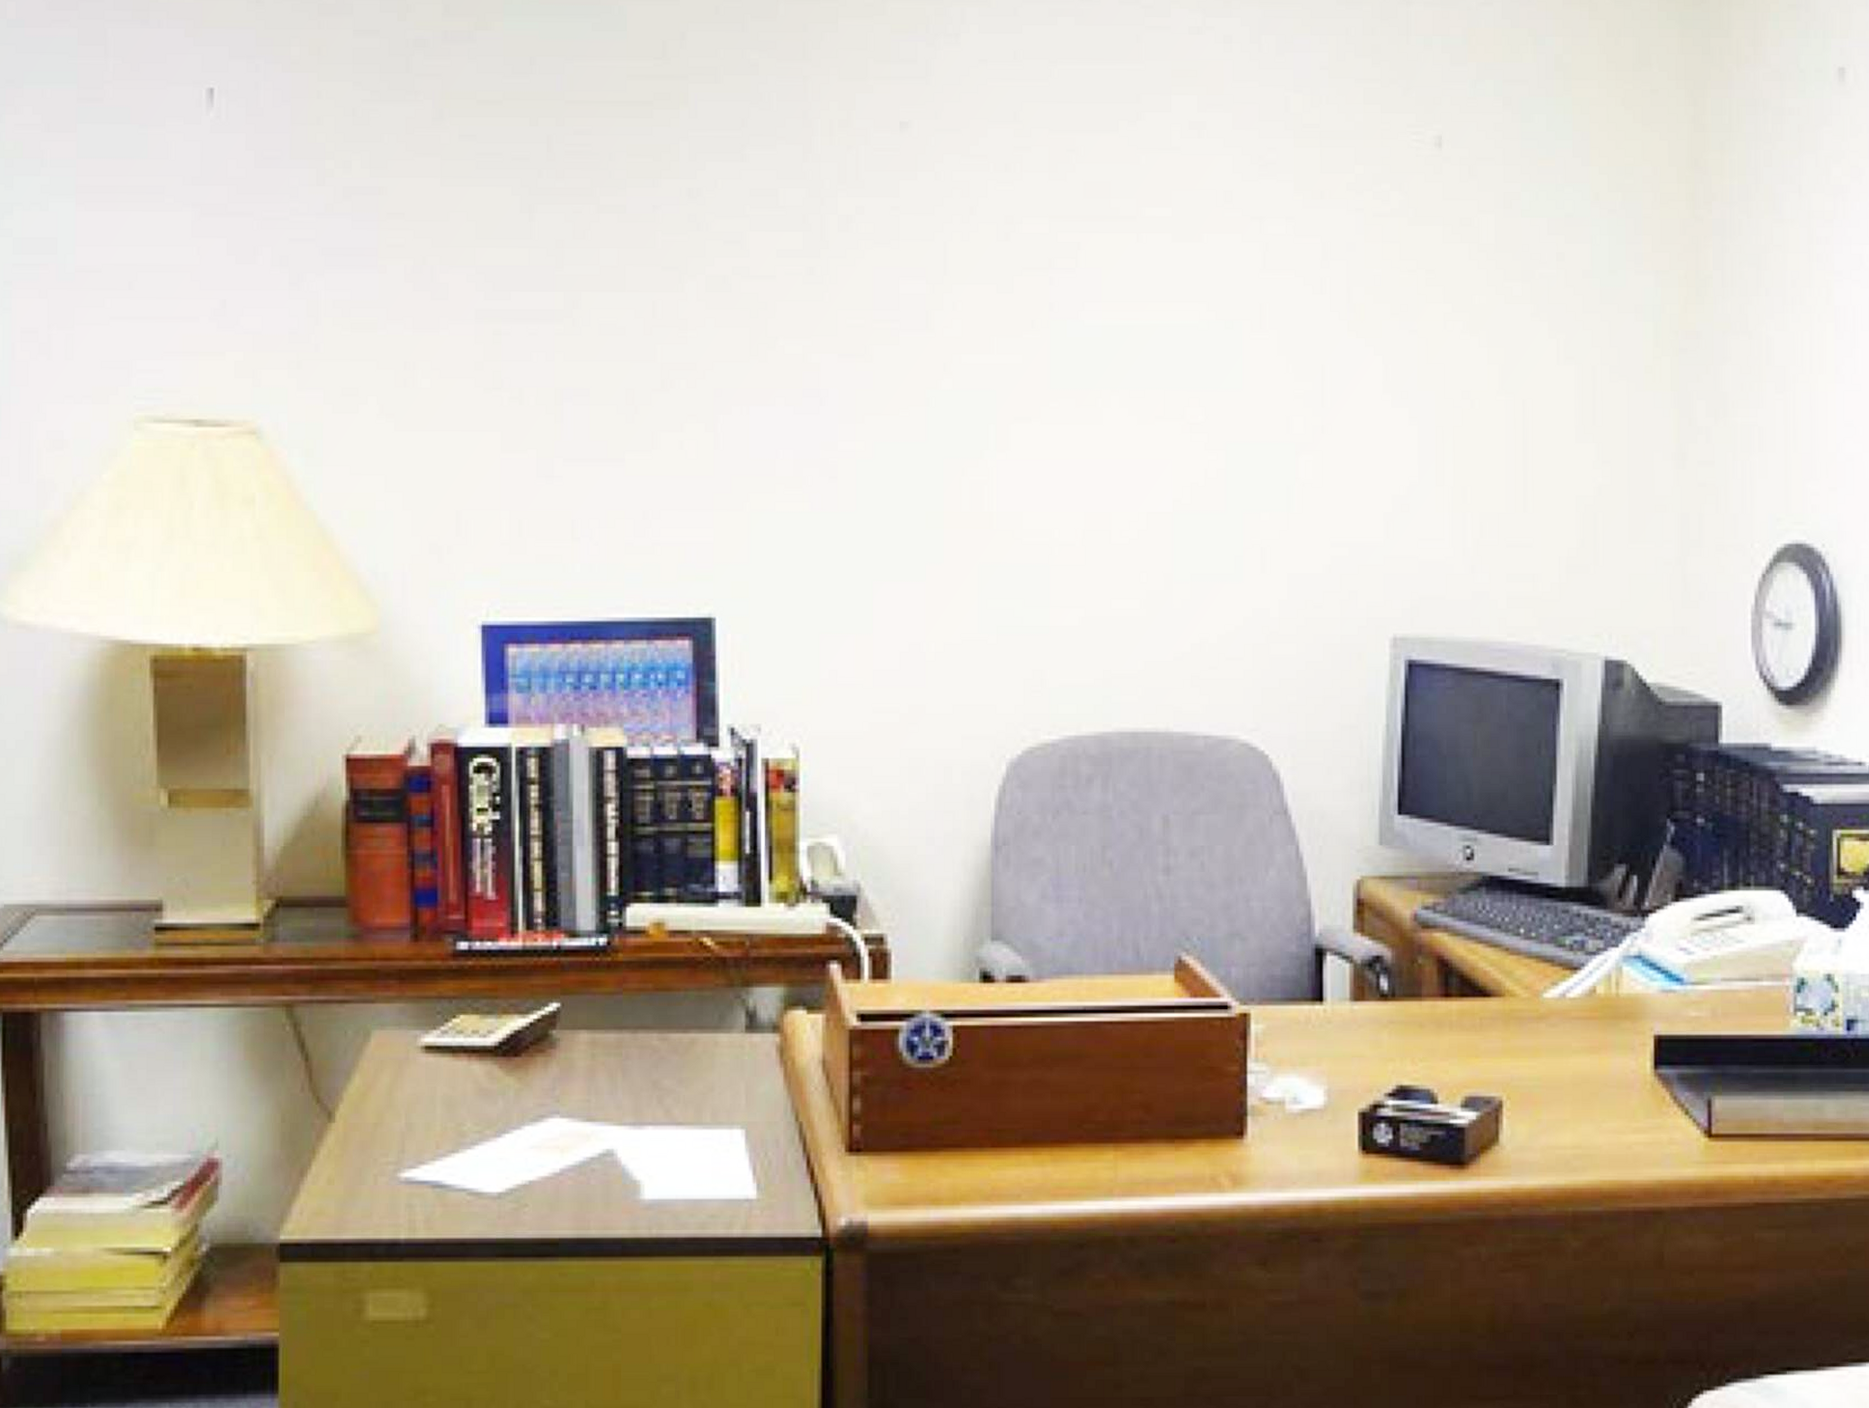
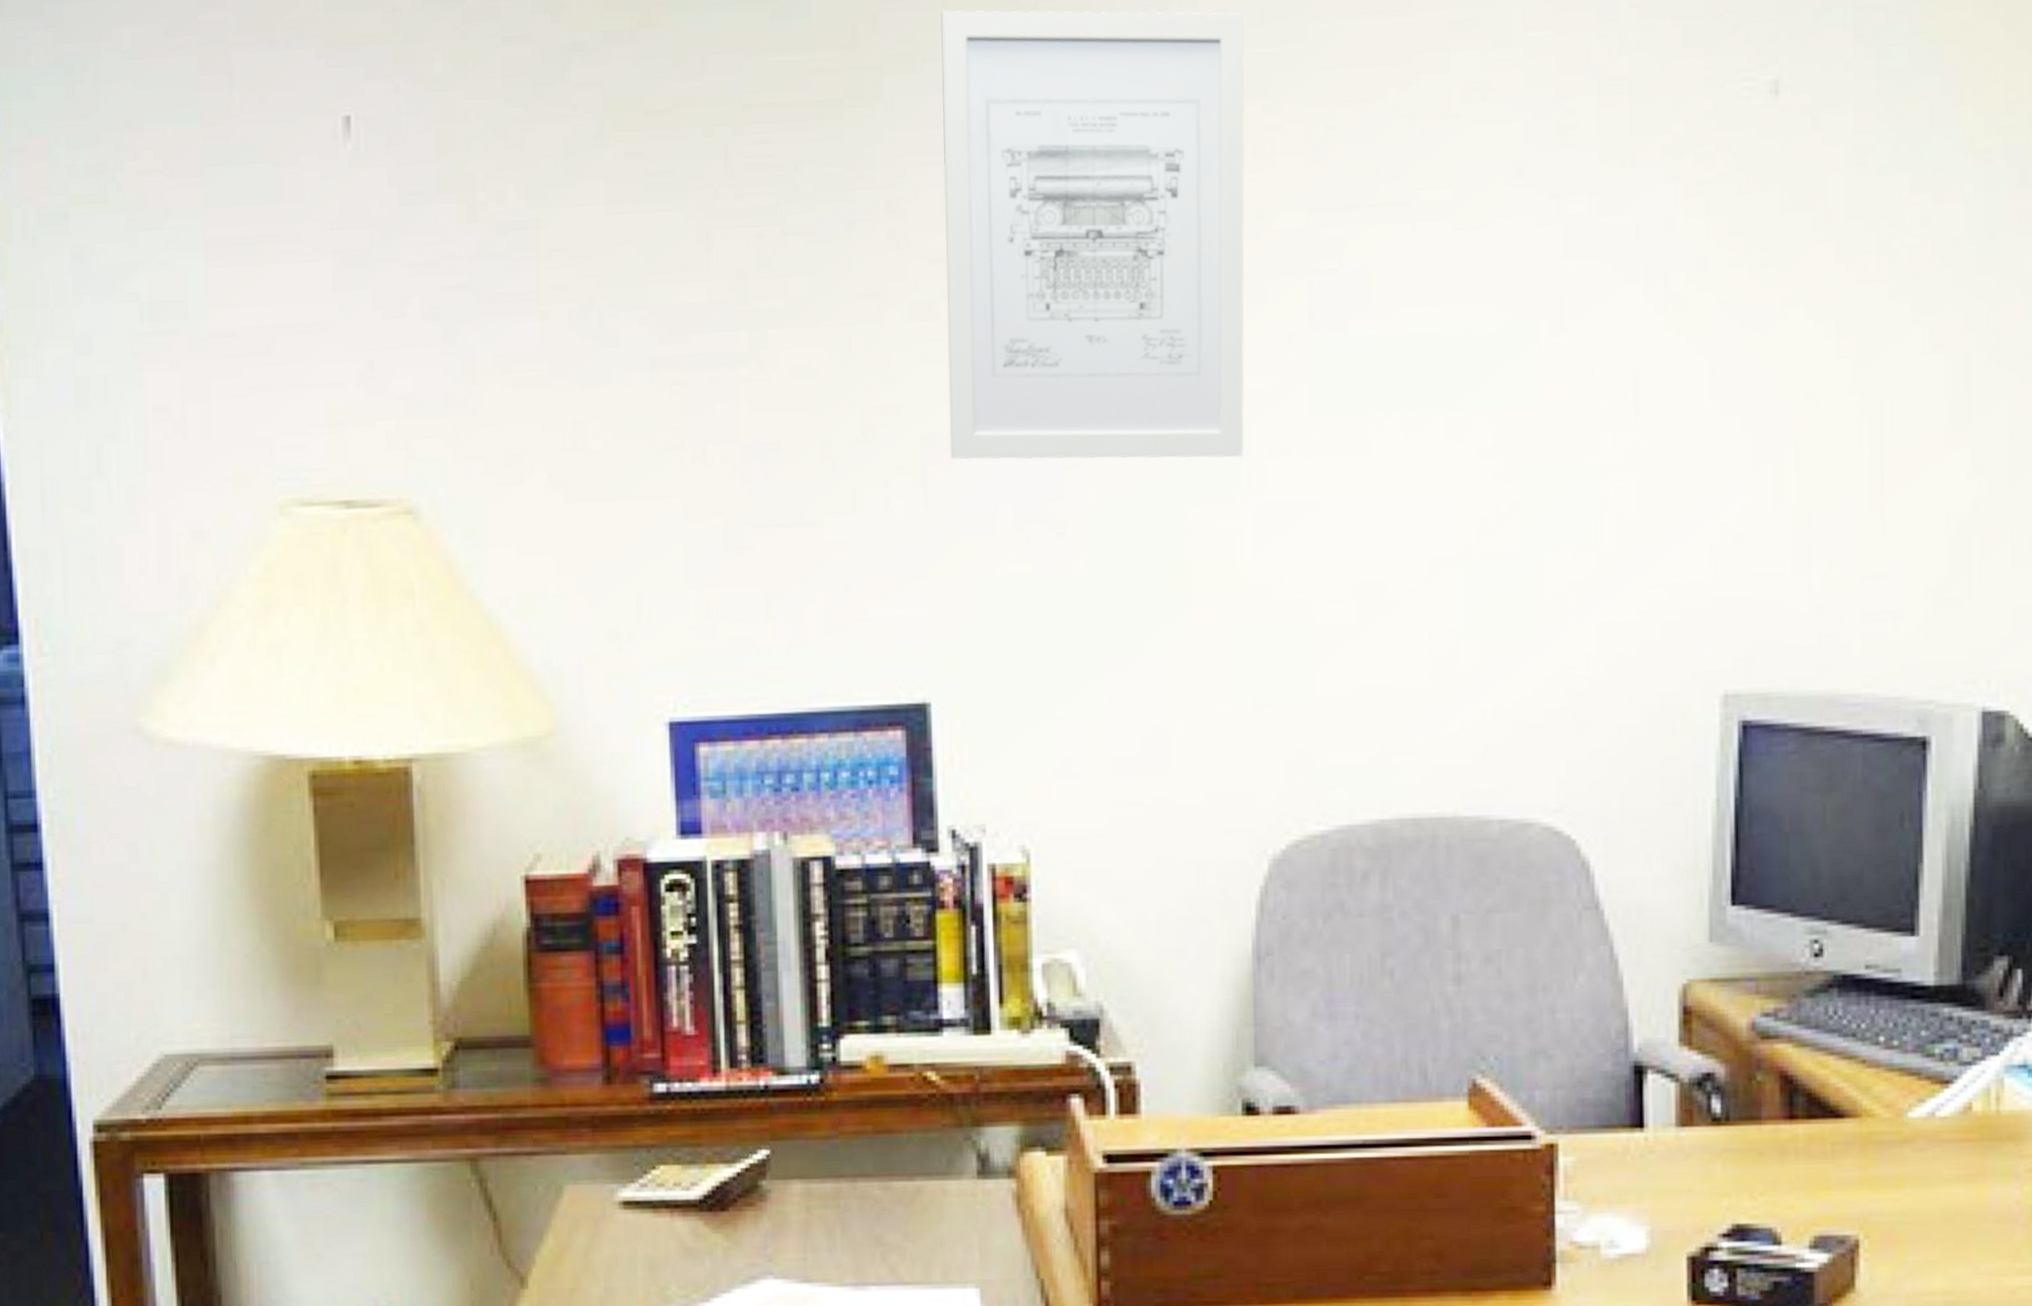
wall art: none [738,33,1000,421] -> present [941,10,1246,460]

